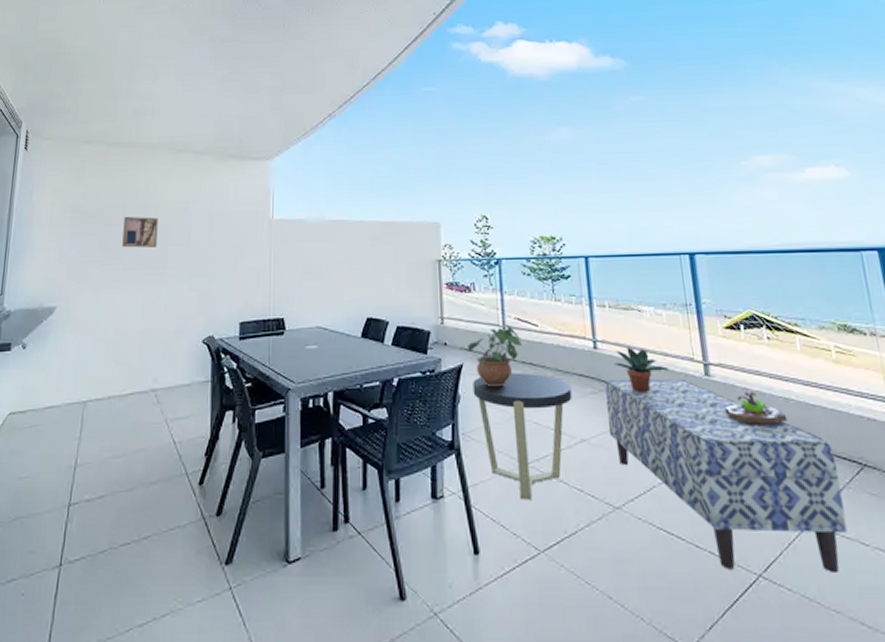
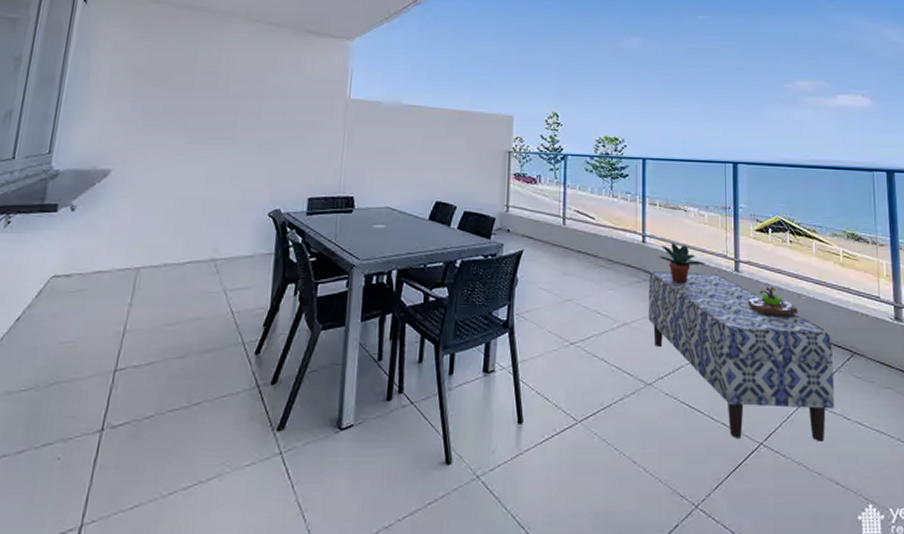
wall art: present [122,216,158,248] -> none [188,82,230,117]
potted plant: present [467,323,522,387] -> none [529,214,579,273]
side table: present [472,372,572,500] -> none [530,260,619,376]

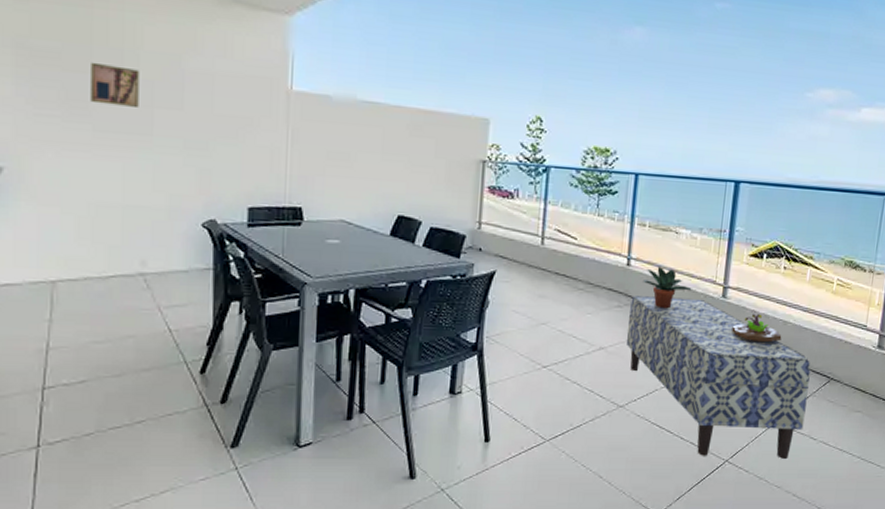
wall art: none [188,82,230,117] -> present [91,62,139,107]

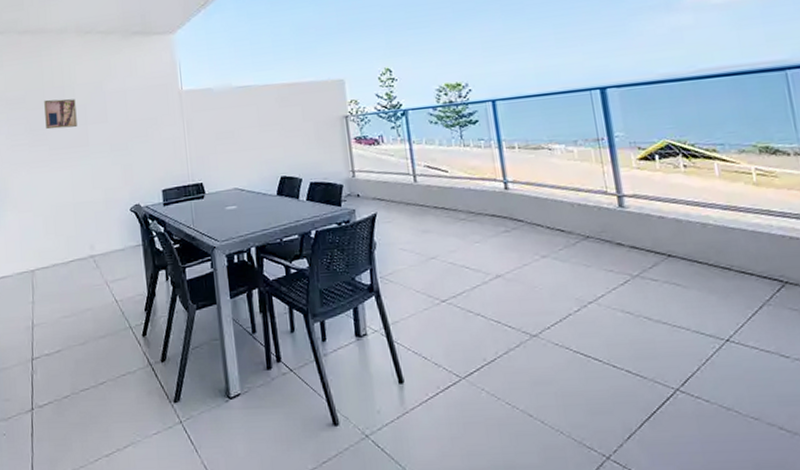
bench: present [626,296,811,460] -> none [518,212,767,386]
potted plant: present [643,266,693,309] -> none [526,185,584,228]
succulent planter: present [732,313,782,343] -> none [640,218,705,251]

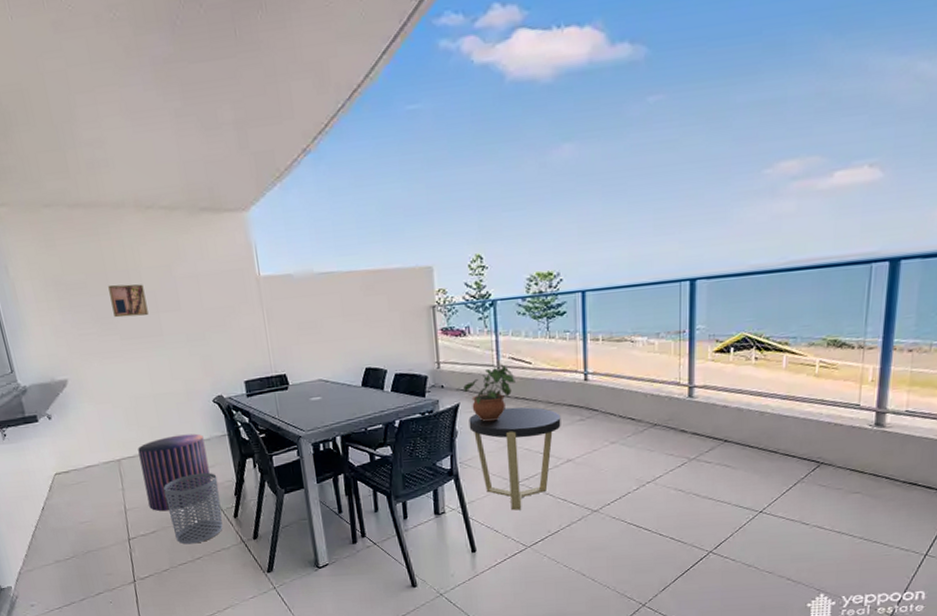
stool: none [53,243,122,328] -> present [138,433,212,512]
waste bin: none [74,285,130,367] -> present [163,472,223,545]
potted plant: none [380,171,433,233] -> present [463,363,515,422]
side table: none [387,216,486,334] -> present [469,406,561,511]

